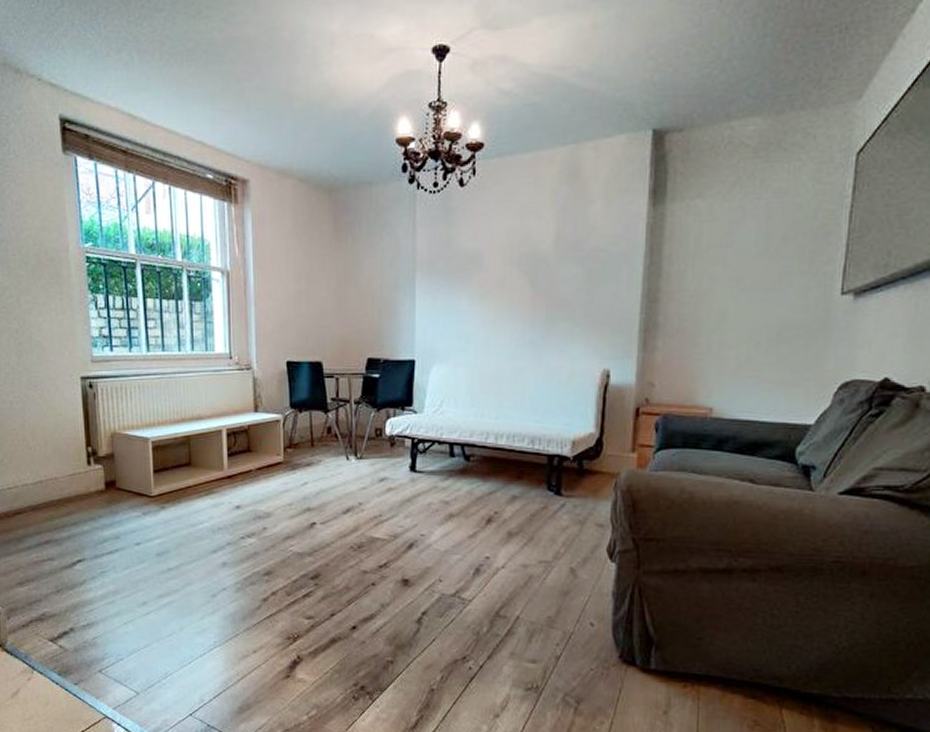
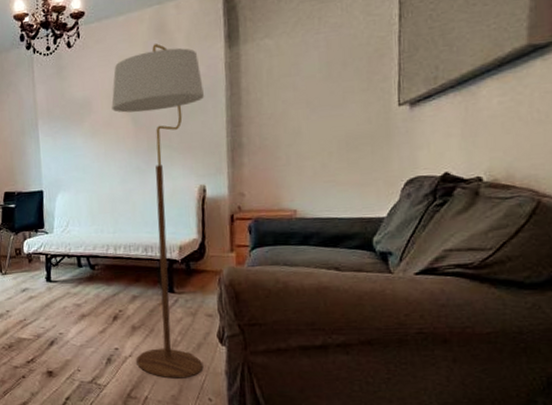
floor lamp: none [507,192,619,598] -> present [111,43,205,379]

